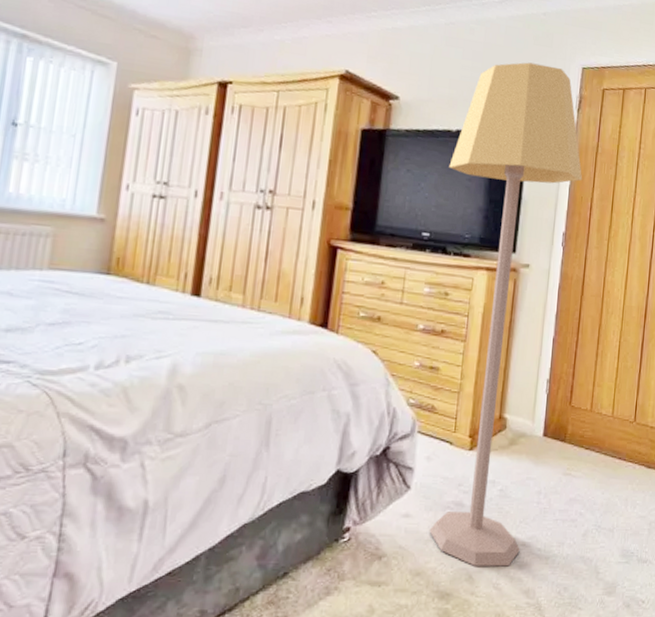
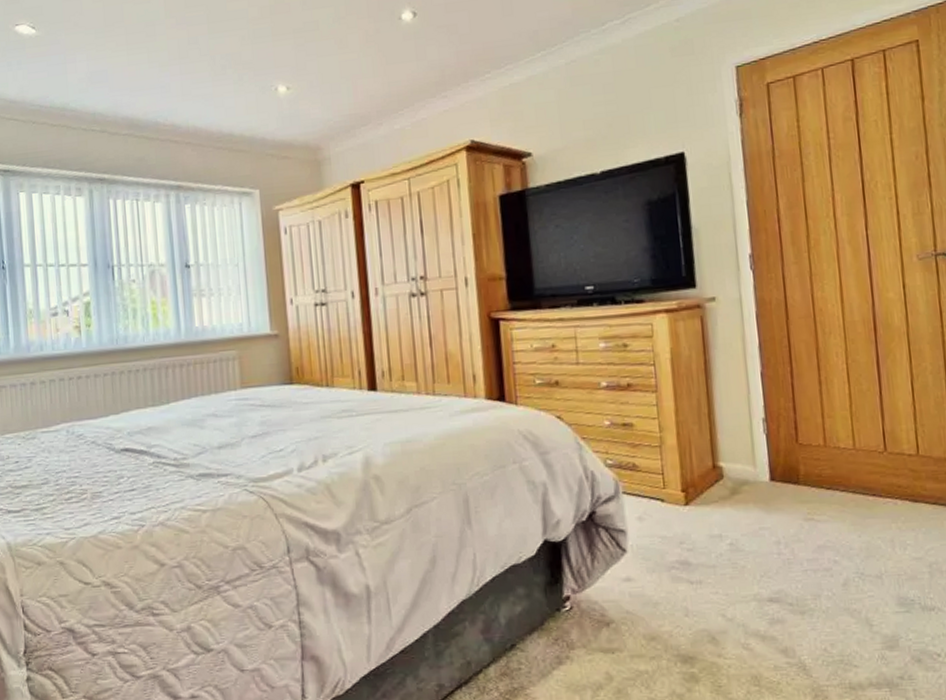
lamp: present [429,62,583,567] -> none [600,74,767,627]

